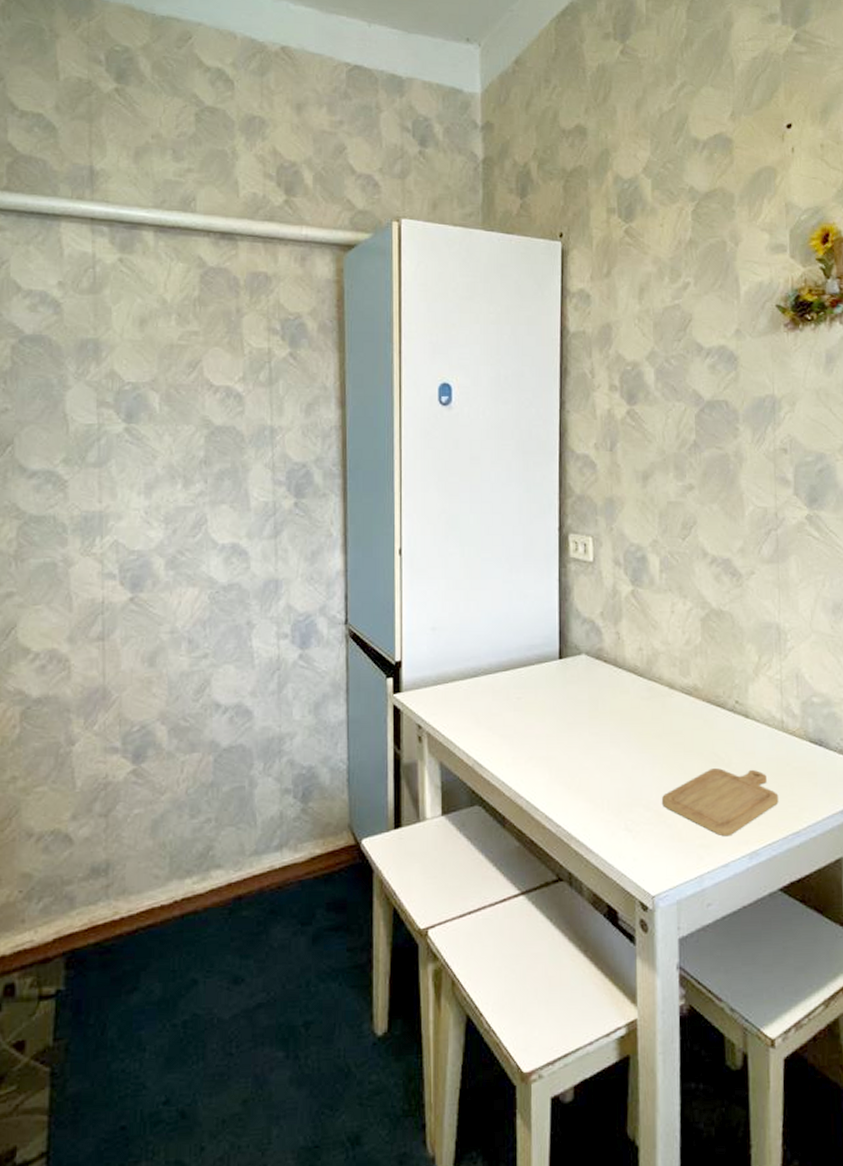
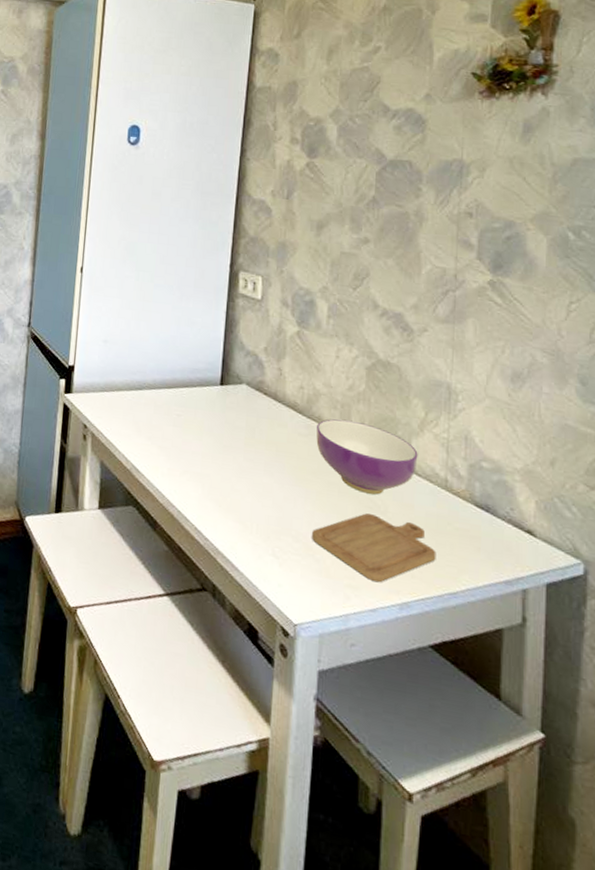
bowl: none [658,676,755,748] -> present [316,419,418,495]

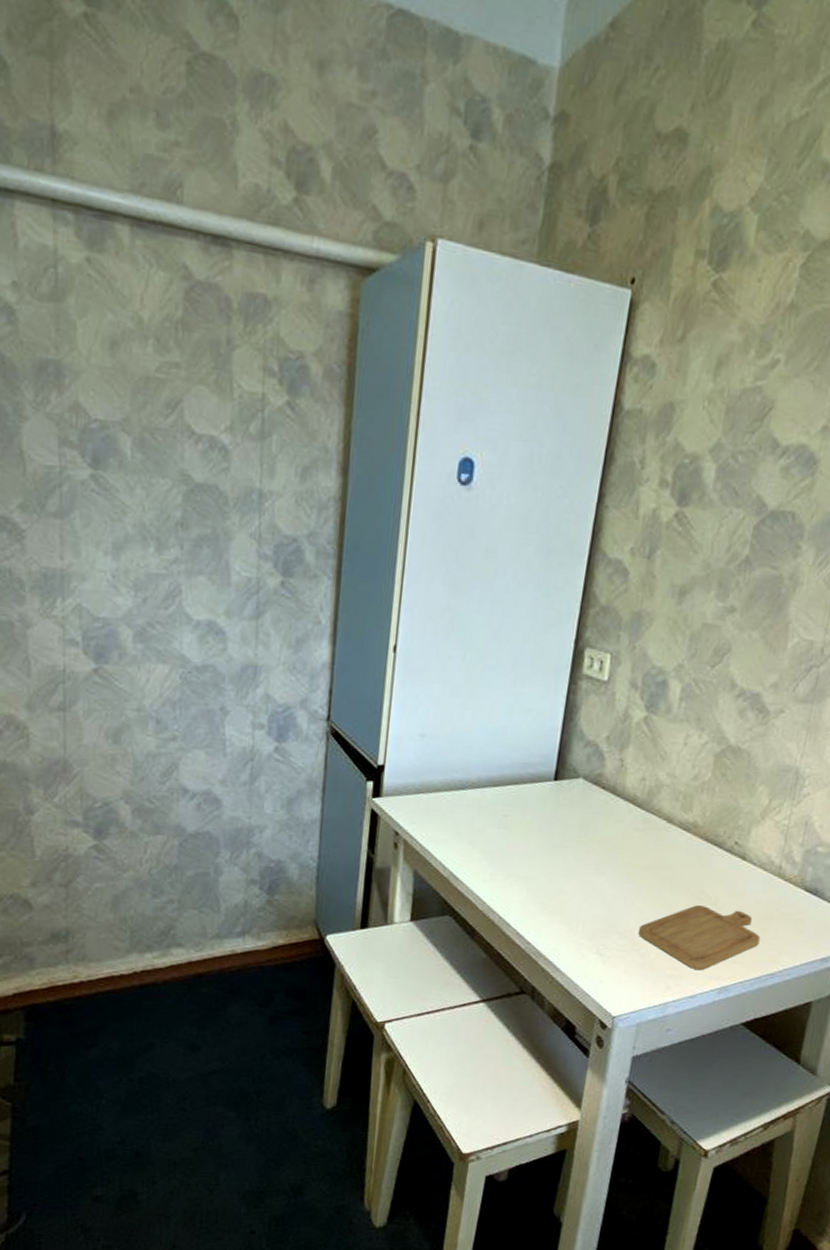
bowl: present [316,419,418,495] -> none [653,811,756,886]

